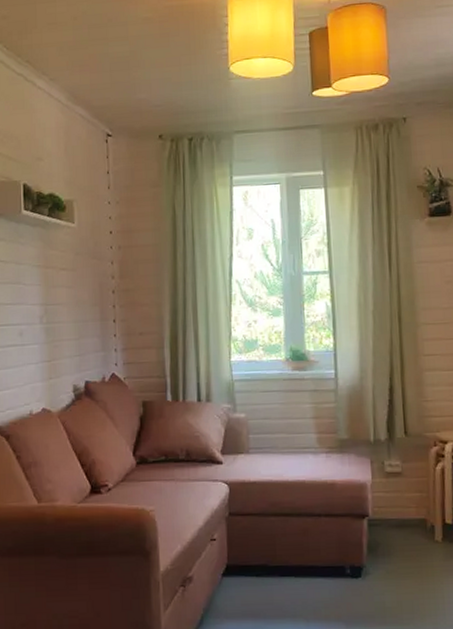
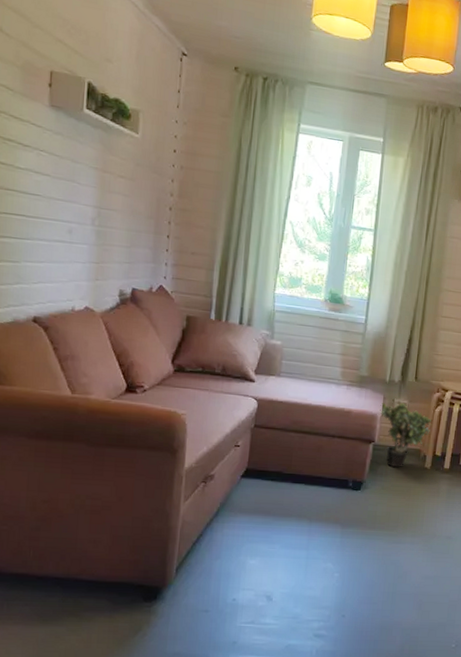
potted plant: none [368,464,435,545] -> present [380,402,432,468]

